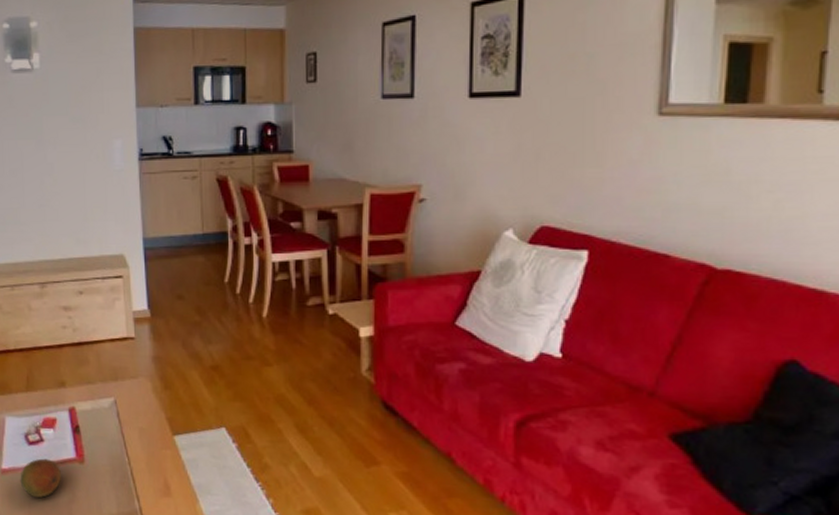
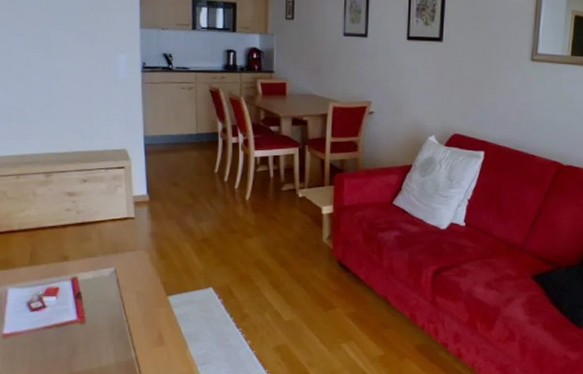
fruit: present [20,458,61,497] -> none [22,322,62,355]

